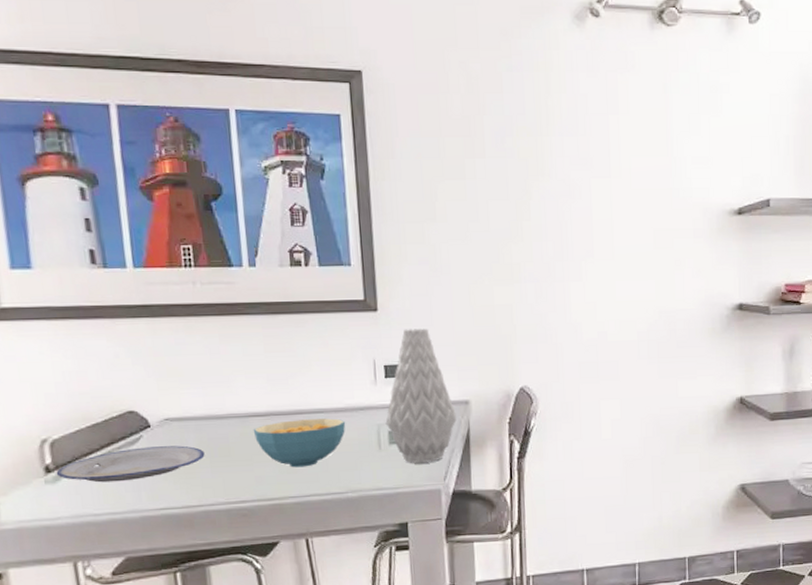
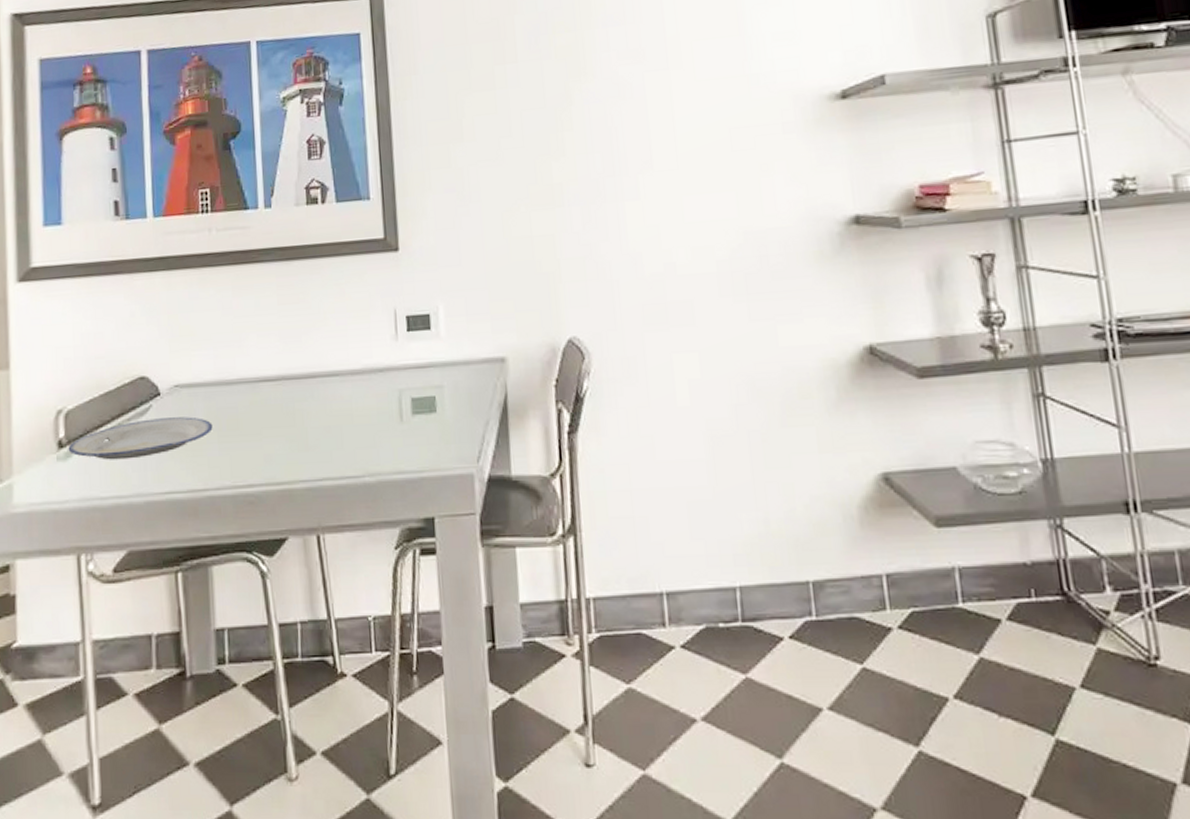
cereal bowl: present [253,418,346,468] -> none [263,382,363,444]
vase: present [385,328,457,463] -> none [408,268,491,439]

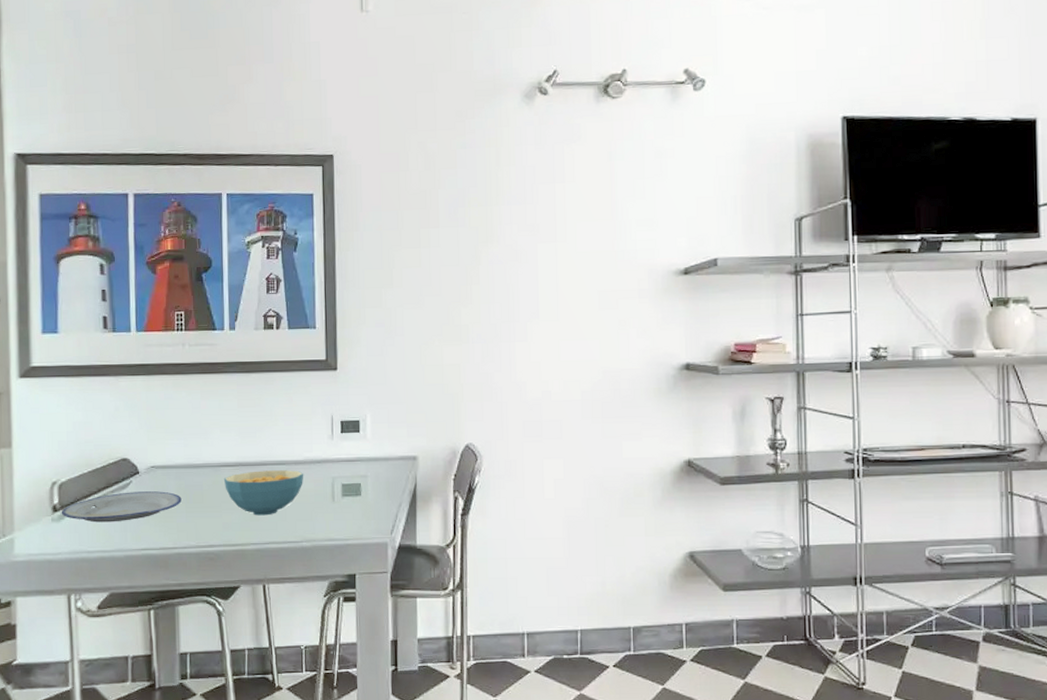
cereal bowl: none [263,382,363,444] -> present [223,470,304,516]

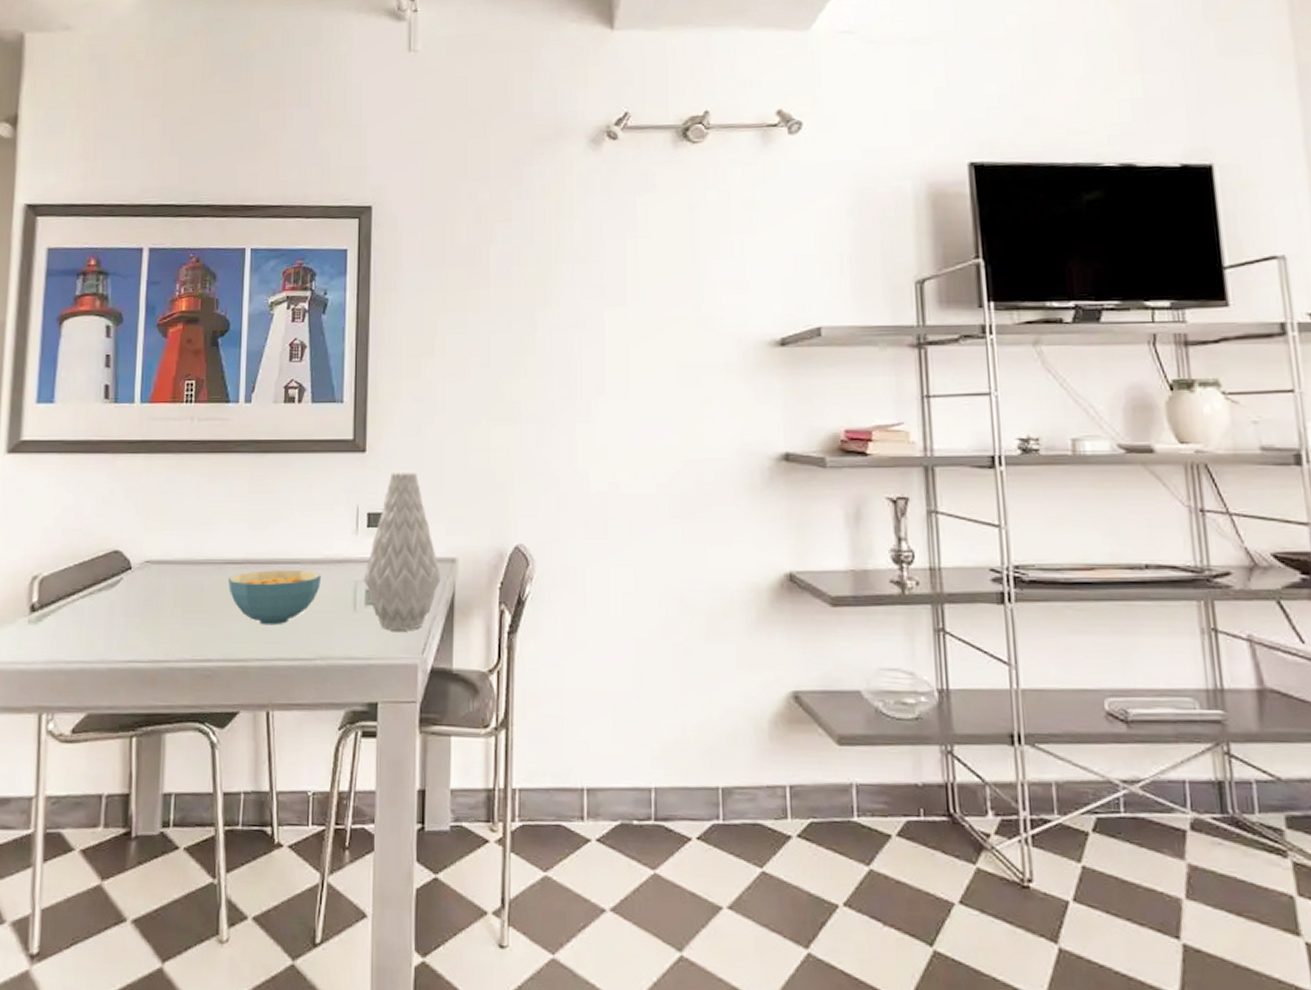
plate: present [61,491,182,523] -> none [39,591,178,627]
vase: none [339,386,405,516] -> present [363,473,441,630]

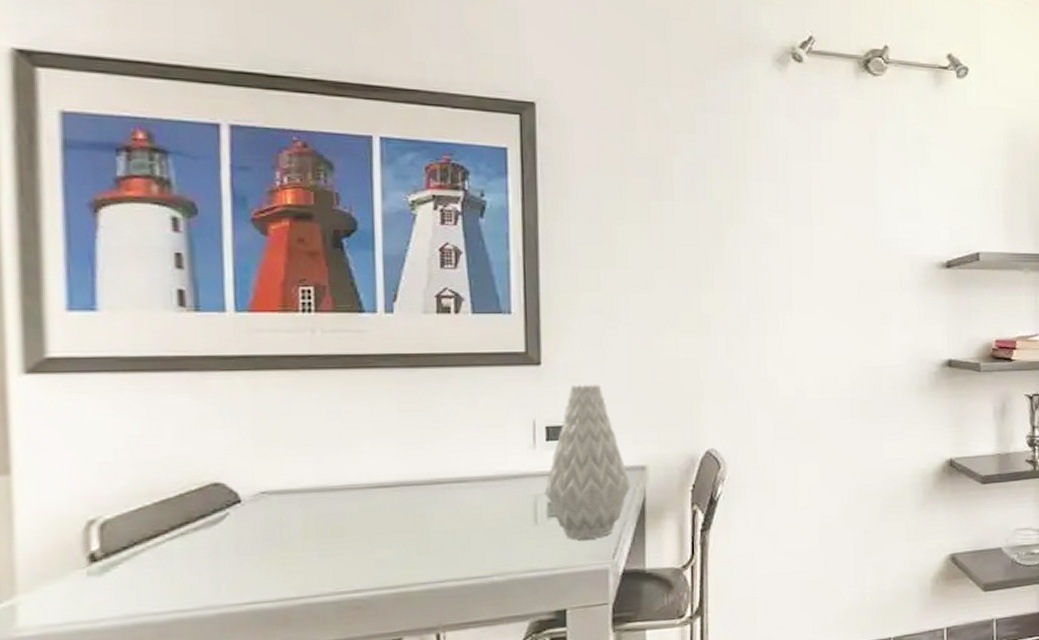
cereal bowl: present [227,570,322,625] -> none [376,488,495,548]

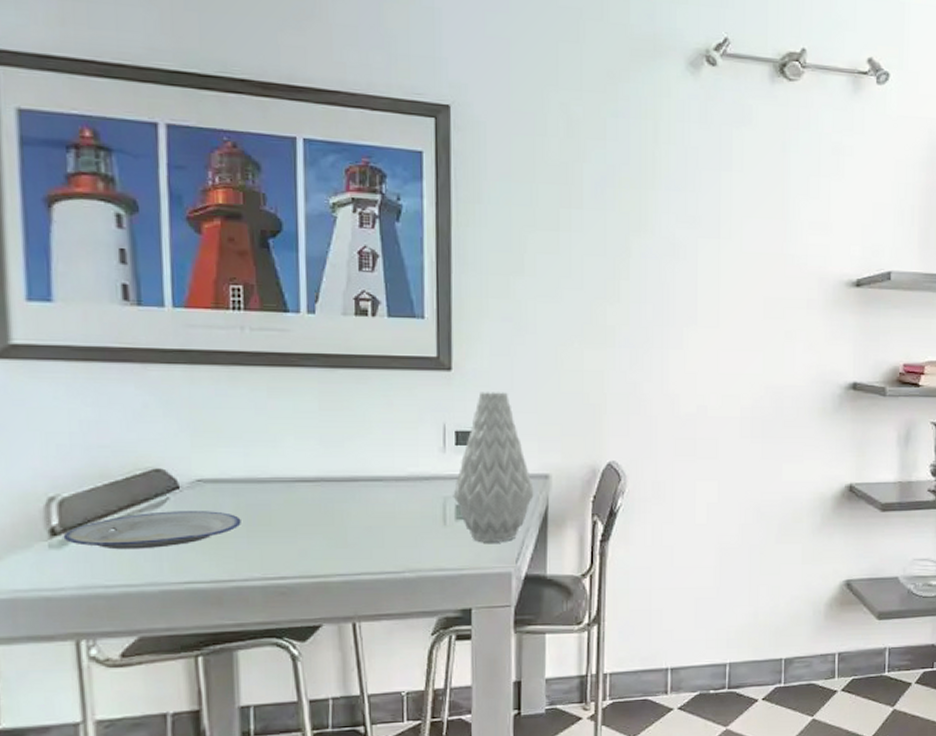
plate: none [104,524,311,573] -> present [63,511,241,550]

